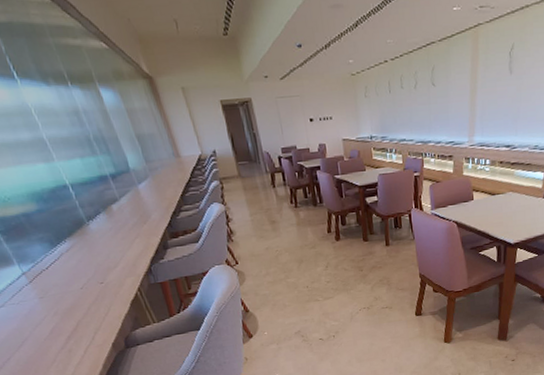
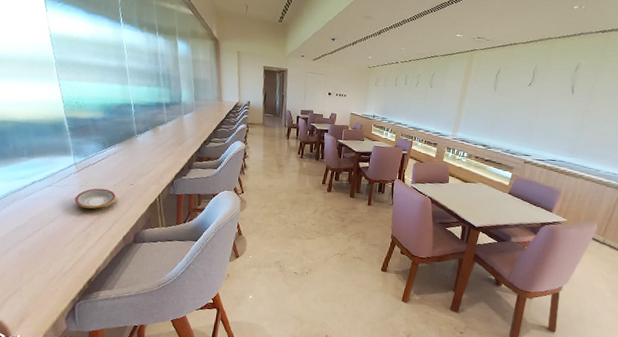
plate: none [38,294,88,323] -> present [74,188,116,209]

